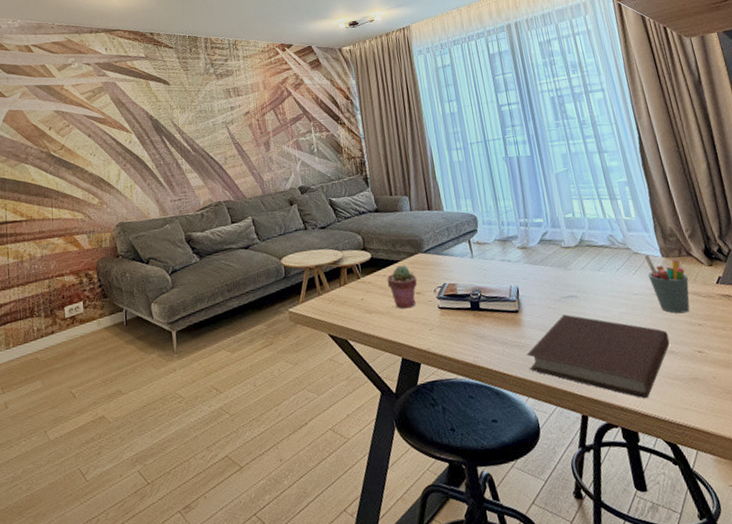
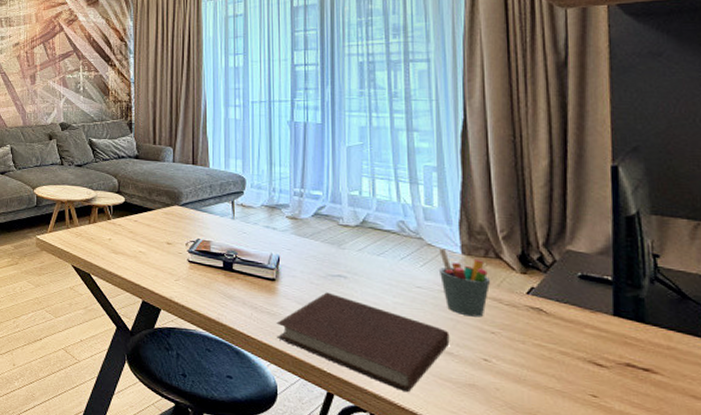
potted succulent: present [386,265,418,309] -> none [138,214,170,256]

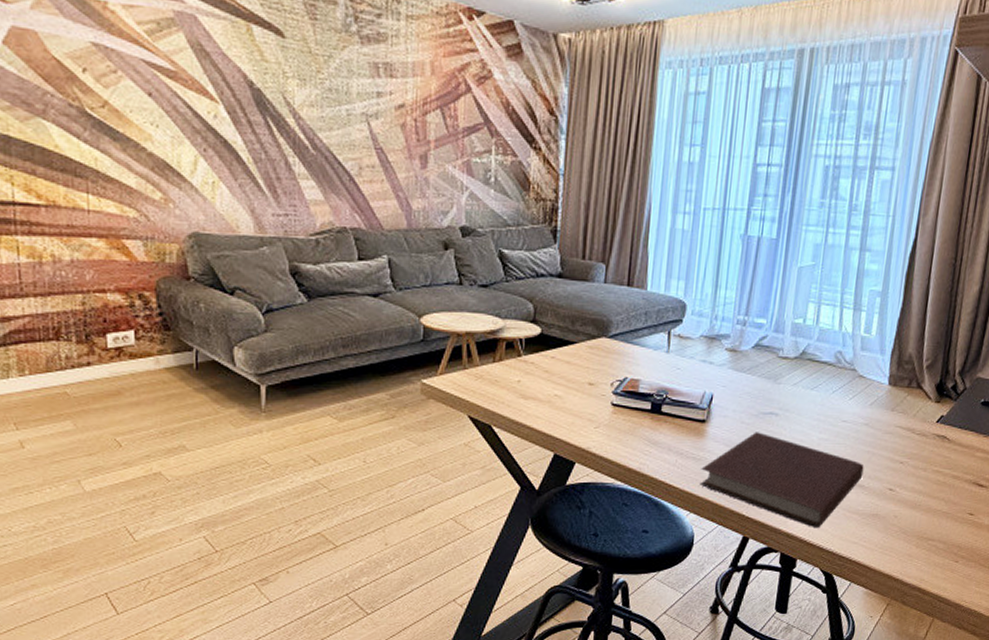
pen holder: present [439,248,491,317] -> none [865,380,909,448]

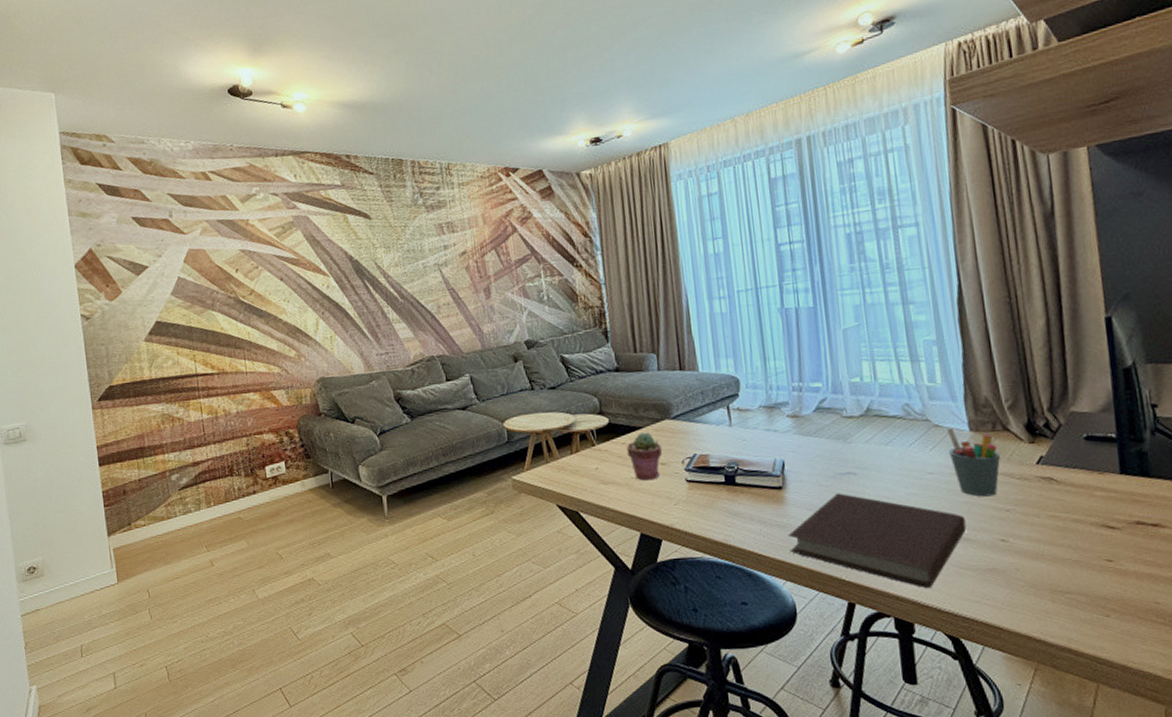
potted succulent: none [554,348,594,400] -> present [626,432,663,481]
pen holder: none [865,380,909,448] -> present [947,428,1001,497]

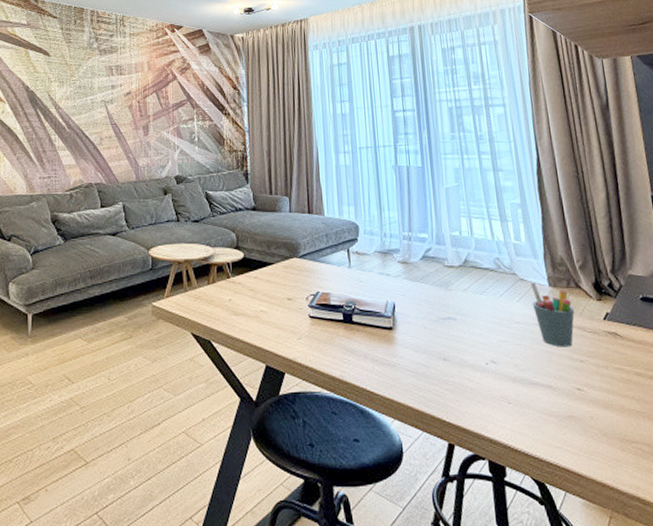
potted succulent: present [626,432,663,481] -> none [258,268,290,314]
notebook: present [788,493,967,589] -> none [397,336,549,433]

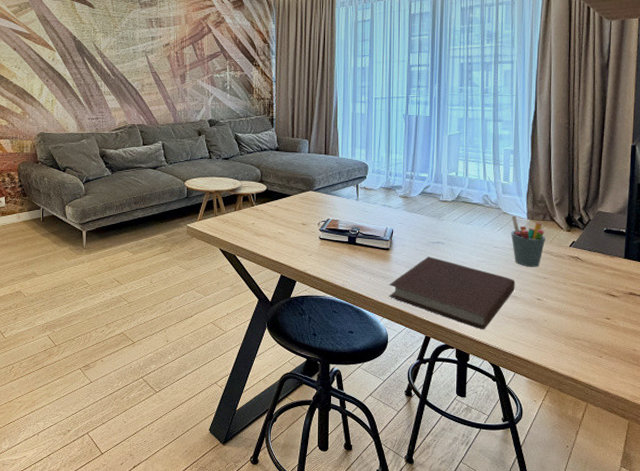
notebook: none [397,336,549,433] -> present [389,256,515,330]

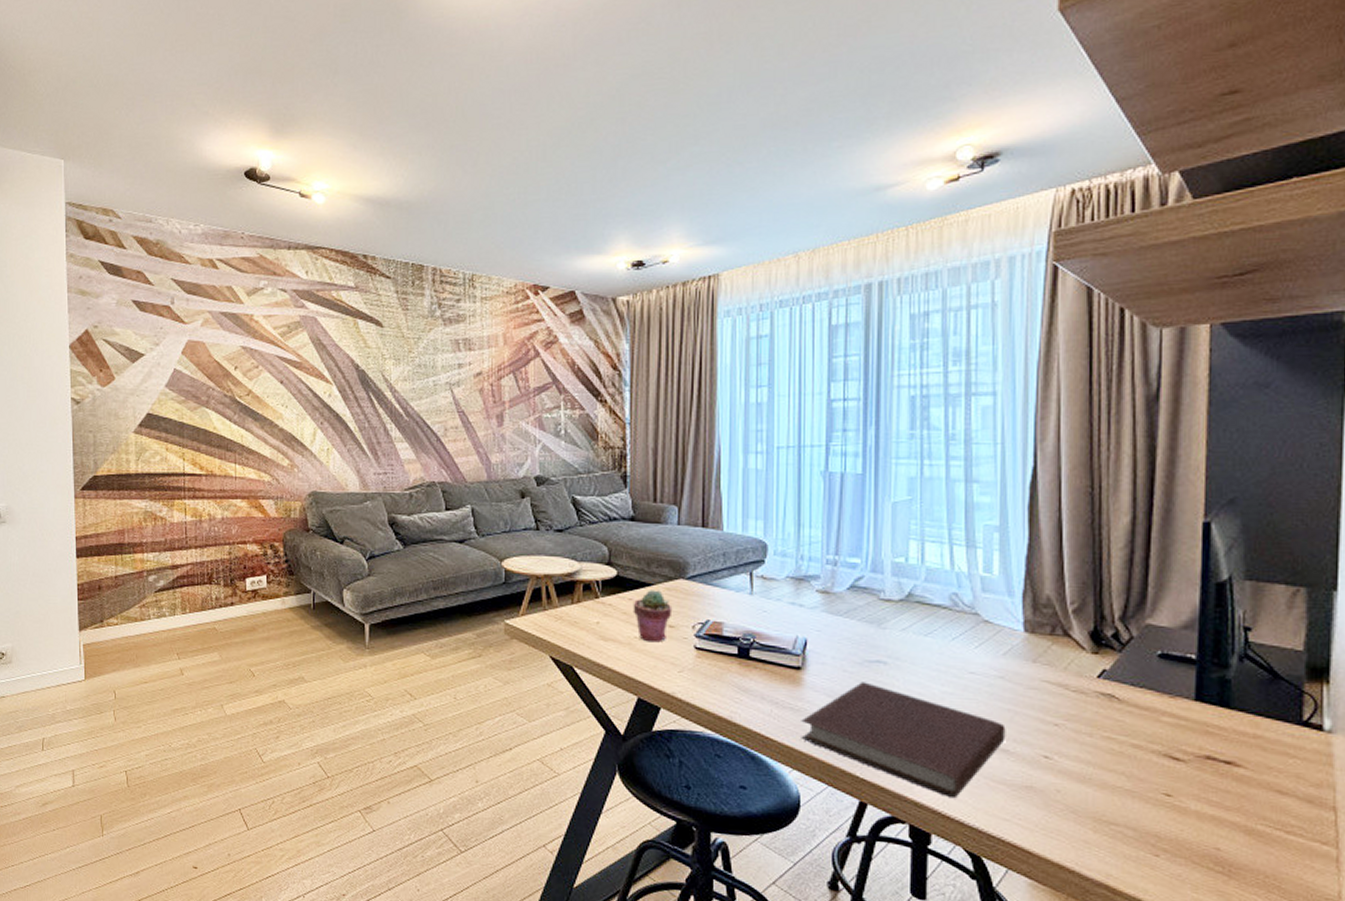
potted succulent: none [277,199,305,236] -> present [633,590,673,643]
pen holder: present [511,215,546,267] -> none [997,625,1057,707]

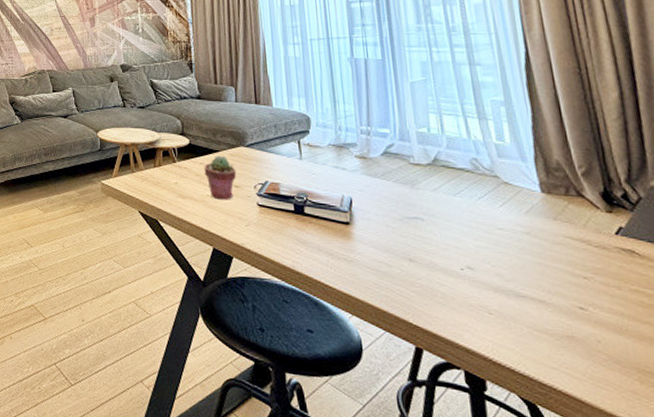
notebook: present [801,682,1006,799] -> none [354,236,541,346]

